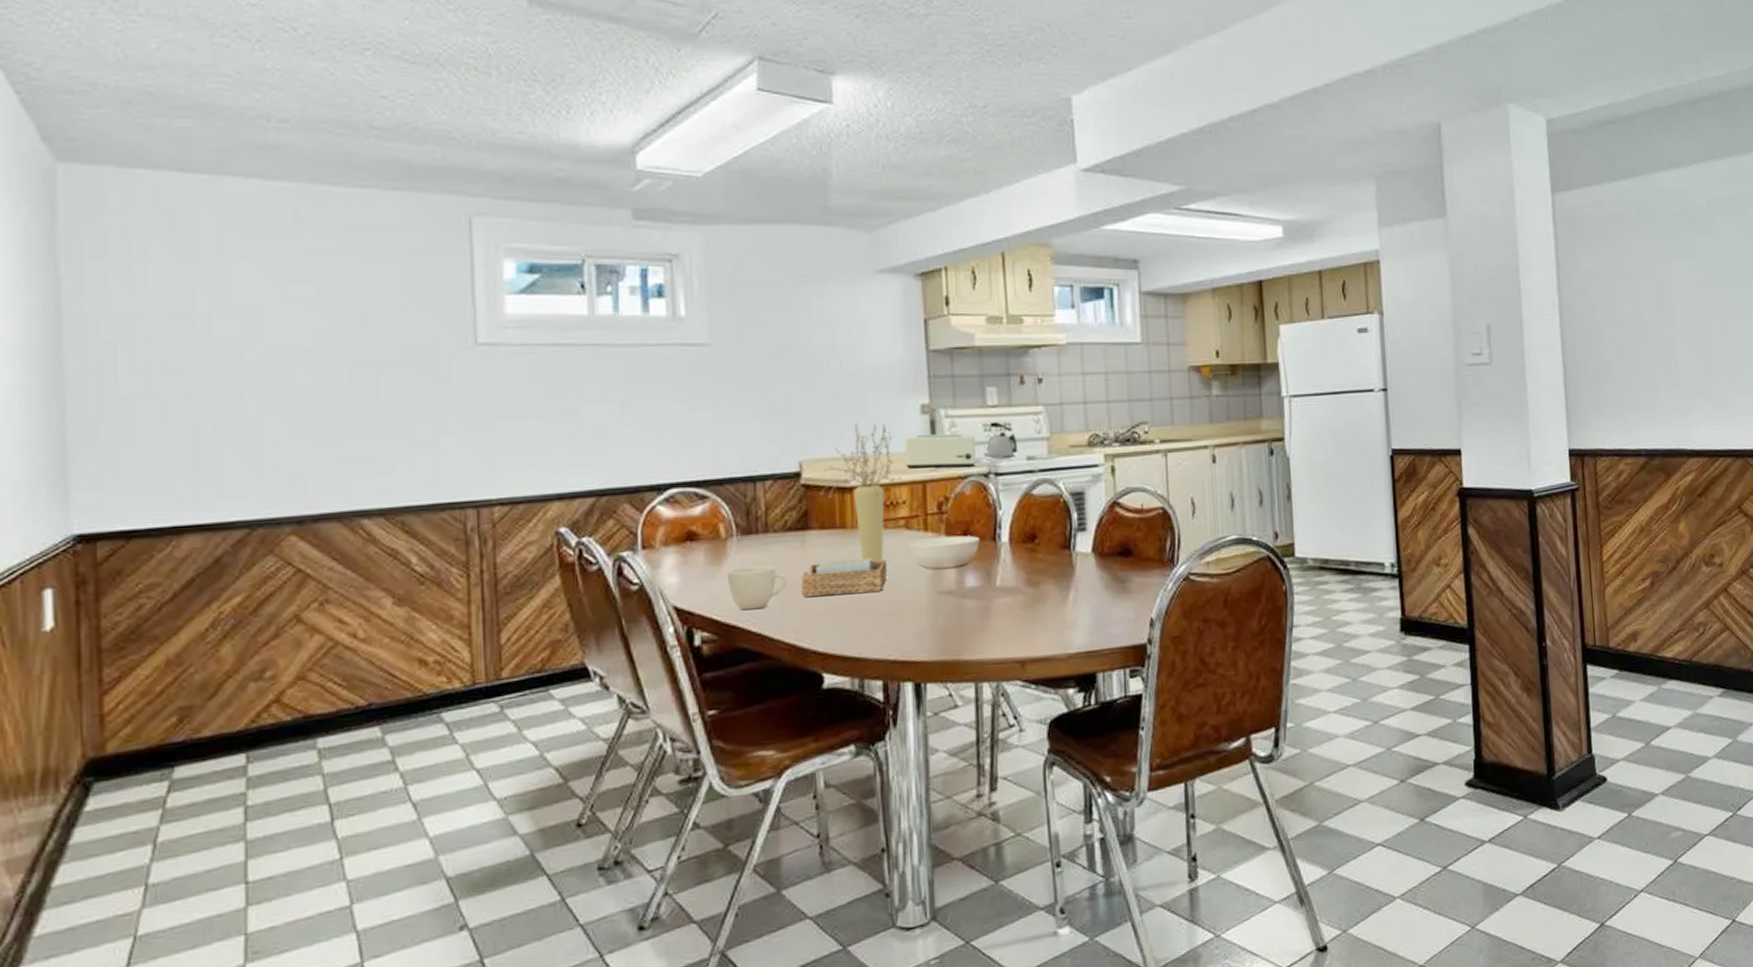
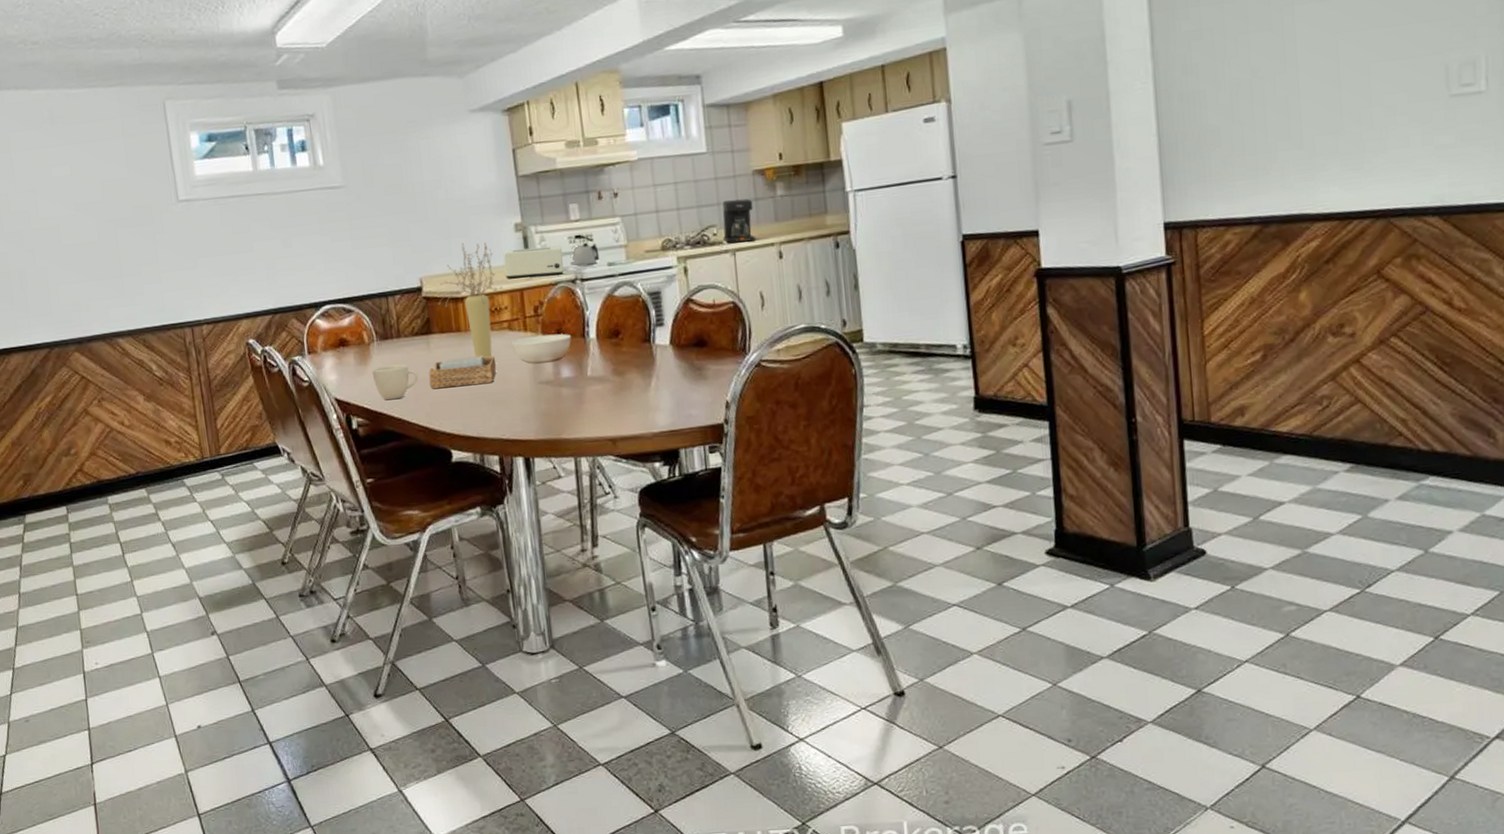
coffee maker: none [1155,396,1188,443] -> present [722,199,755,244]

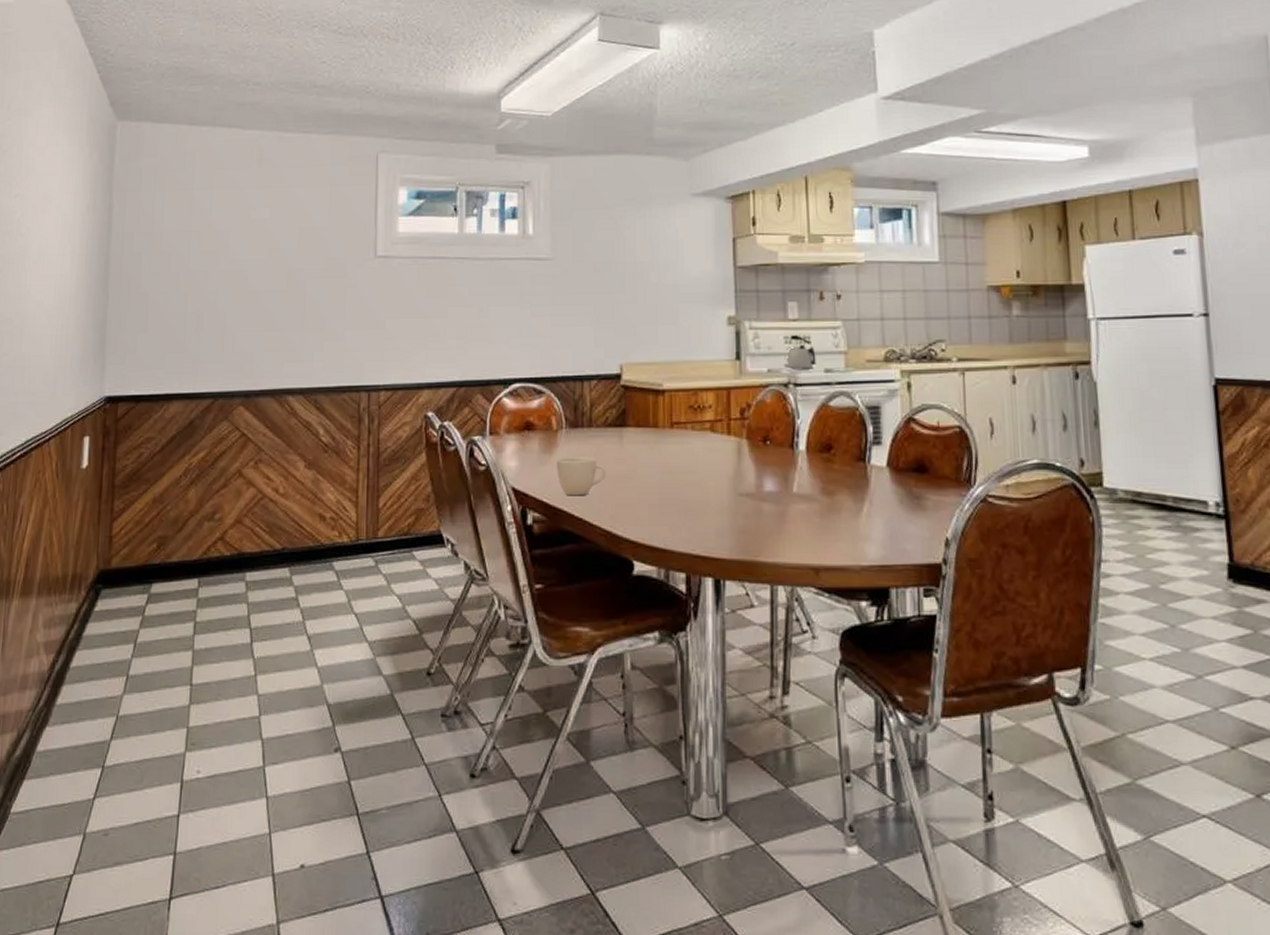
napkin holder: present [428,355,496,389] -> none [618,455,693,489]
flower arrangement: present [438,242,503,358] -> none [637,331,709,460]
toaster: present [503,245,565,279] -> none [712,344,779,377]
bowl: present [510,333,572,364] -> none [711,441,779,472]
coffee maker: present [722,199,755,244] -> none [952,315,987,362]

